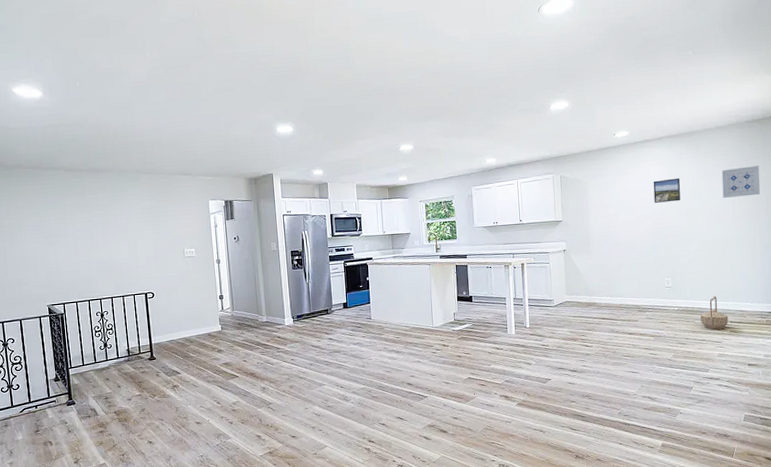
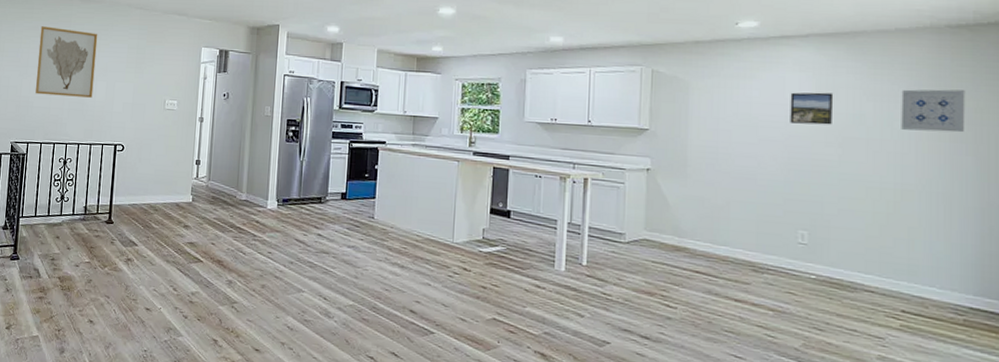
wall art: none [56,198,118,260] -> present [35,26,98,98]
basket: present [700,296,728,330] -> none [852,268,898,319]

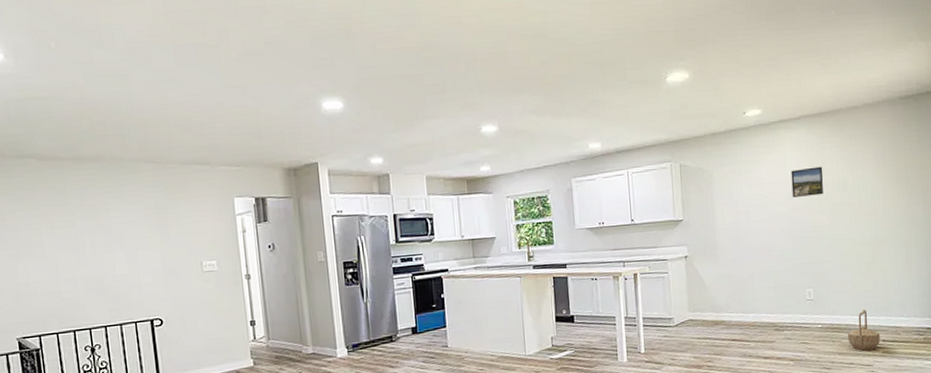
wall art: present [35,26,98,98] -> none [26,196,112,278]
basket: none [852,268,898,319] -> present [848,309,880,351]
wall art: present [901,89,965,133] -> none [871,151,916,191]

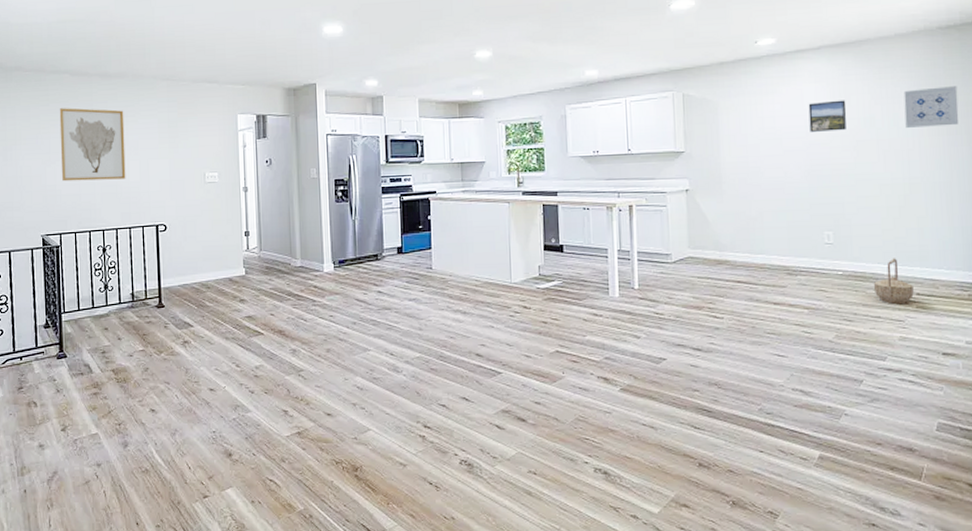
wall art: none [26,196,112,278] -> present [59,108,126,182]
wall art: none [871,151,916,191] -> present [903,86,959,128]

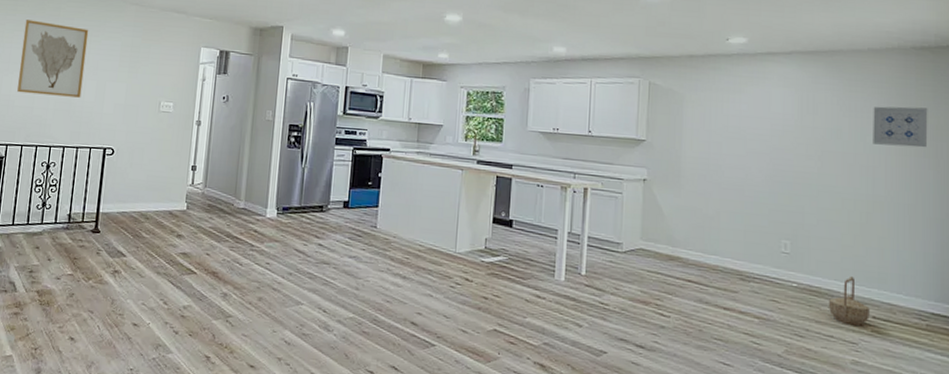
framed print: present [808,100,847,132] -> none [775,107,814,139]

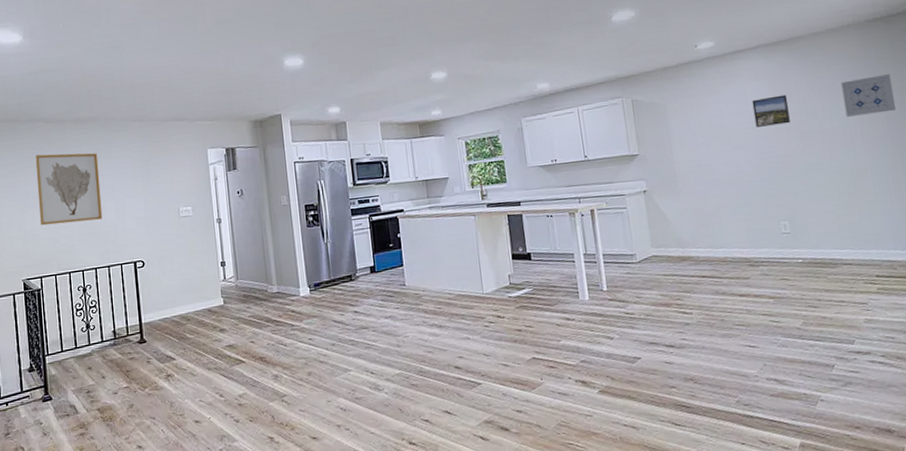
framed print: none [775,107,814,139] -> present [752,94,790,127]
basket: present [829,276,870,325] -> none [834,242,874,287]

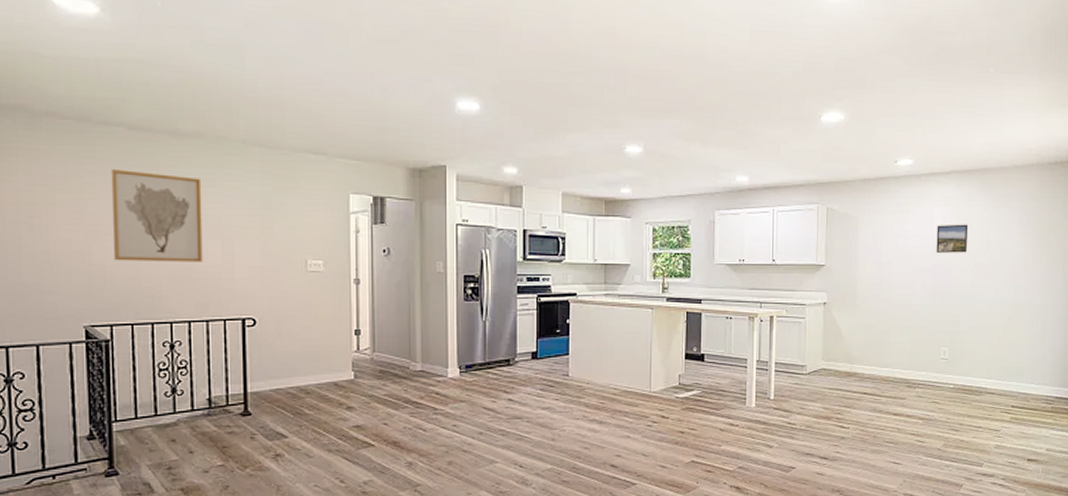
wall art: present [840,74,896,117] -> none [1015,218,1059,254]

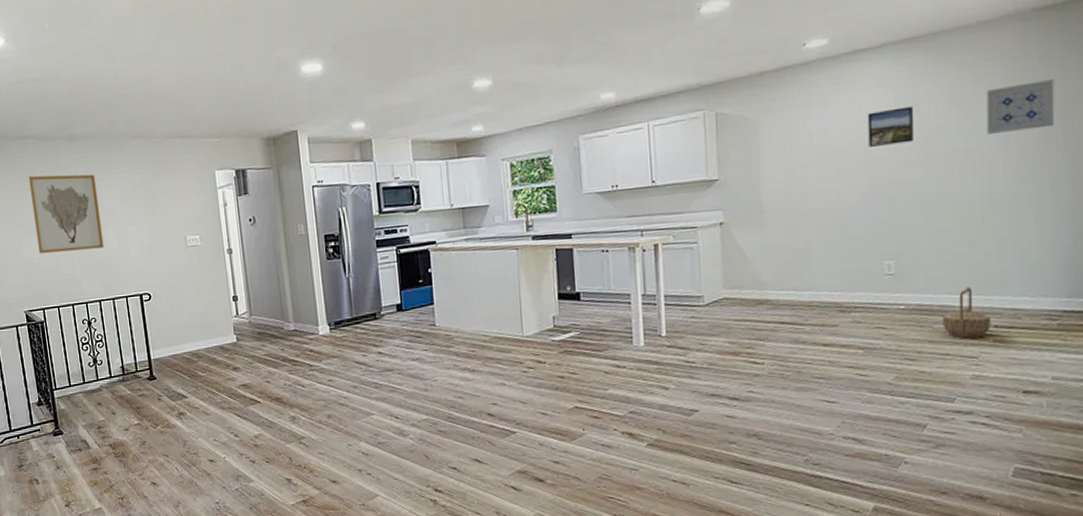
basket: none [978,373,1010,415] -> present [943,287,991,339]
wall art: none [1015,218,1059,254] -> present [986,79,1055,134]

